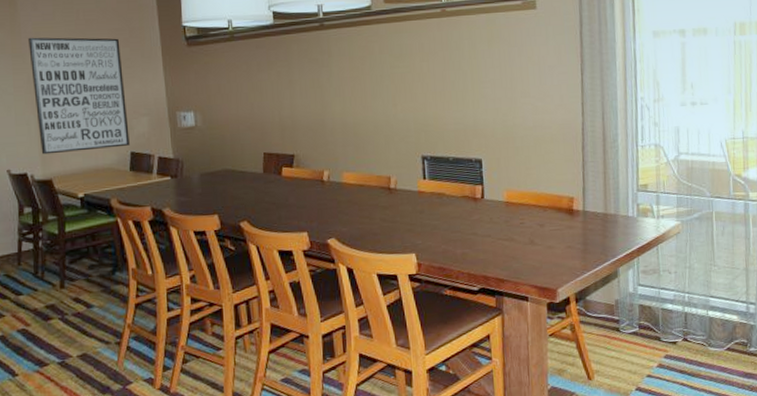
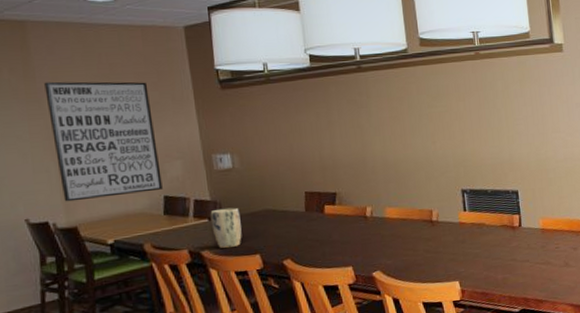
plant pot: none [172,166,202,208] -> present [210,207,242,249]

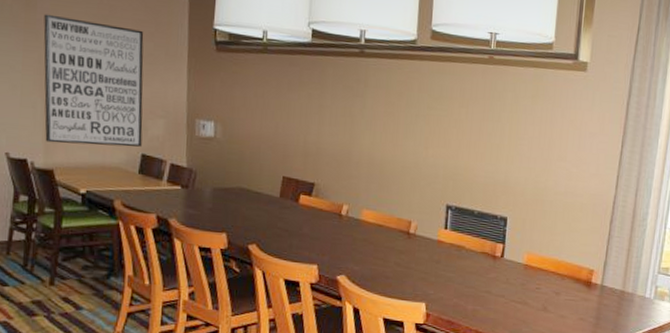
plant pot: present [210,207,242,249] -> none [183,178,214,221]

